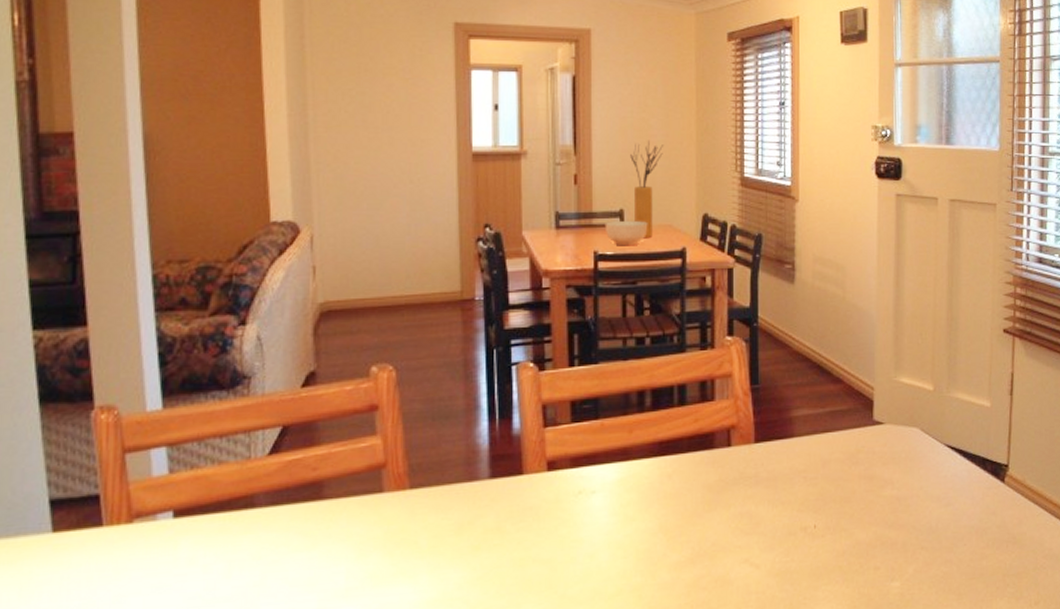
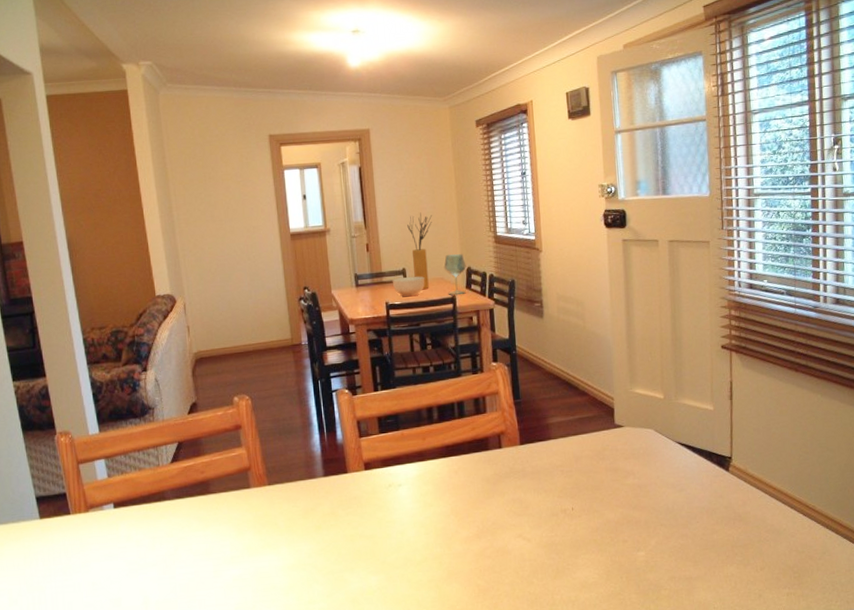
wine glass: none [673,197,703,247] -> present [443,254,467,295]

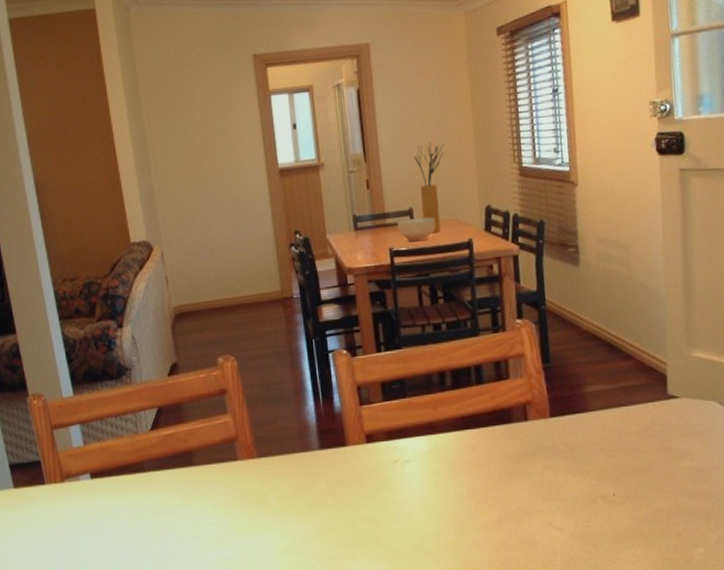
wine glass: present [443,254,467,295] -> none [458,190,486,239]

